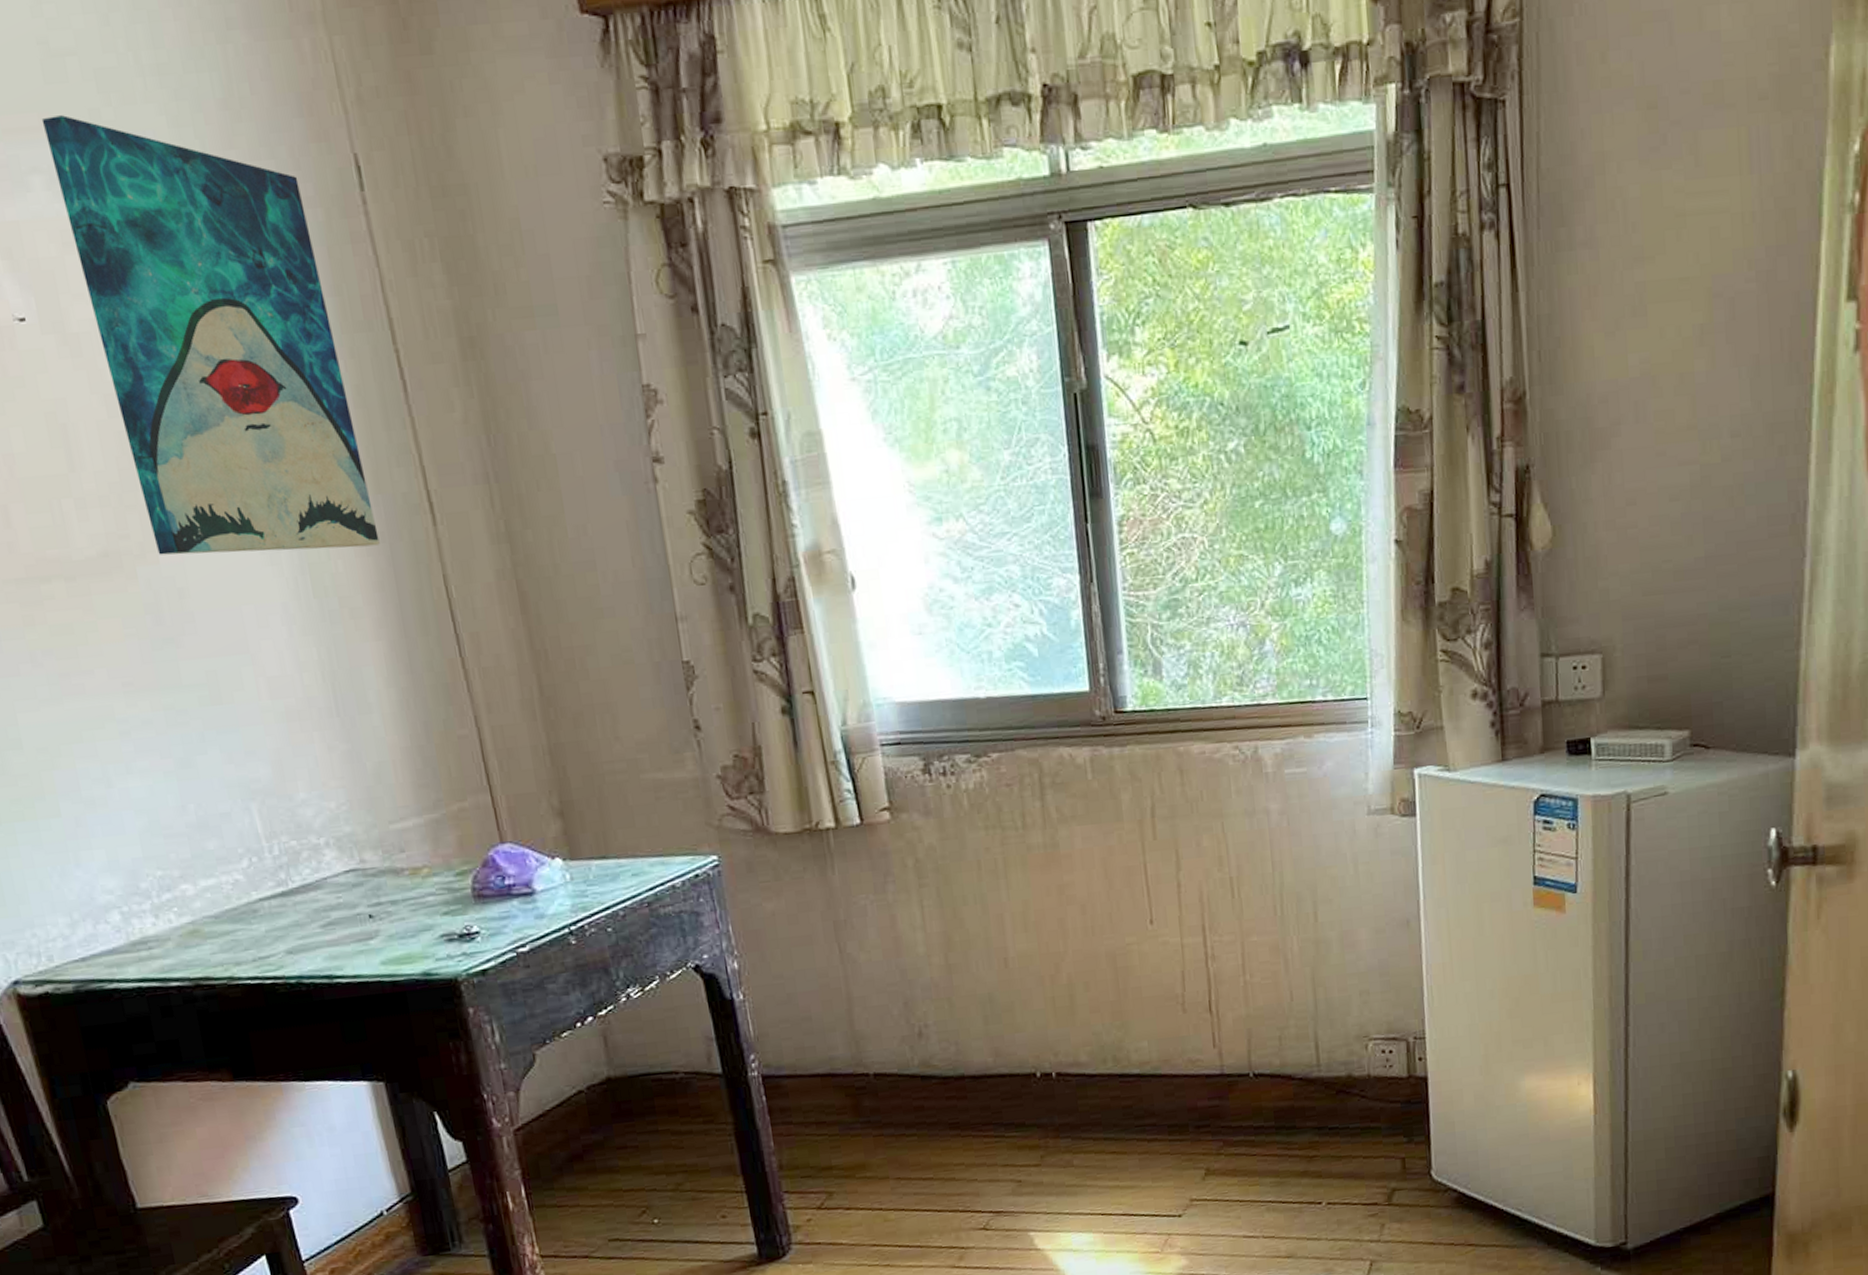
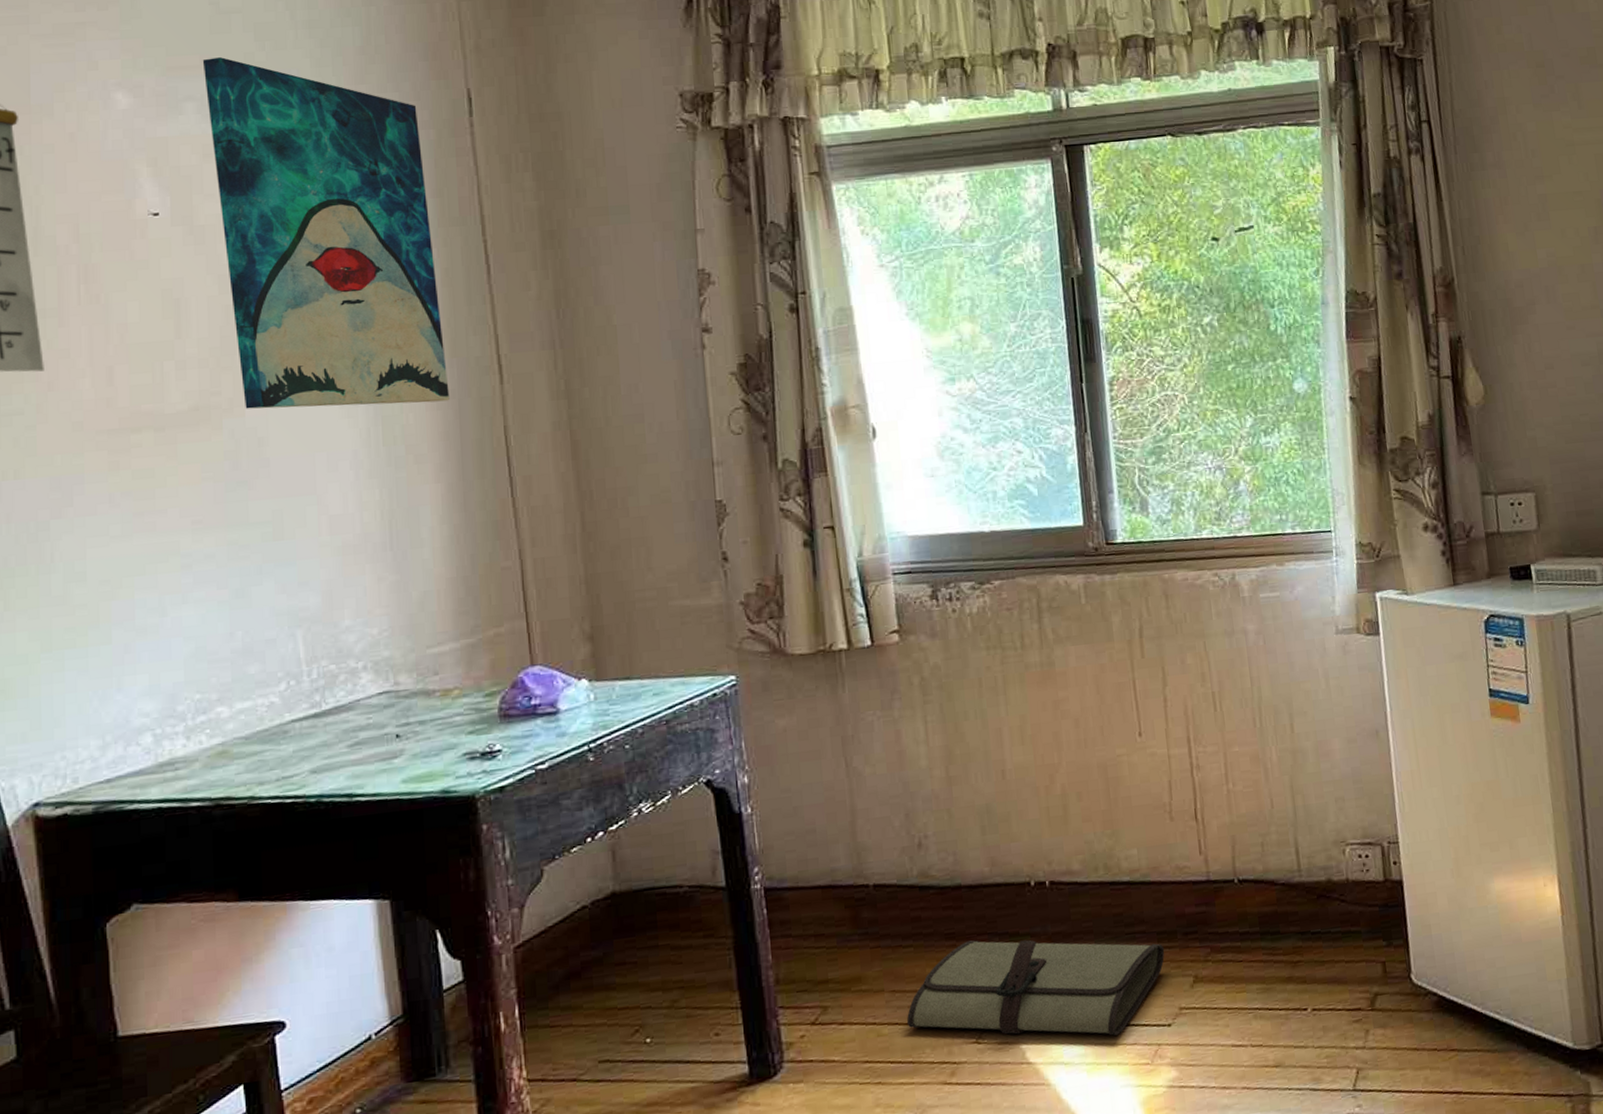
tool roll: none [913,1130,1176,1225] -> present [907,939,1165,1036]

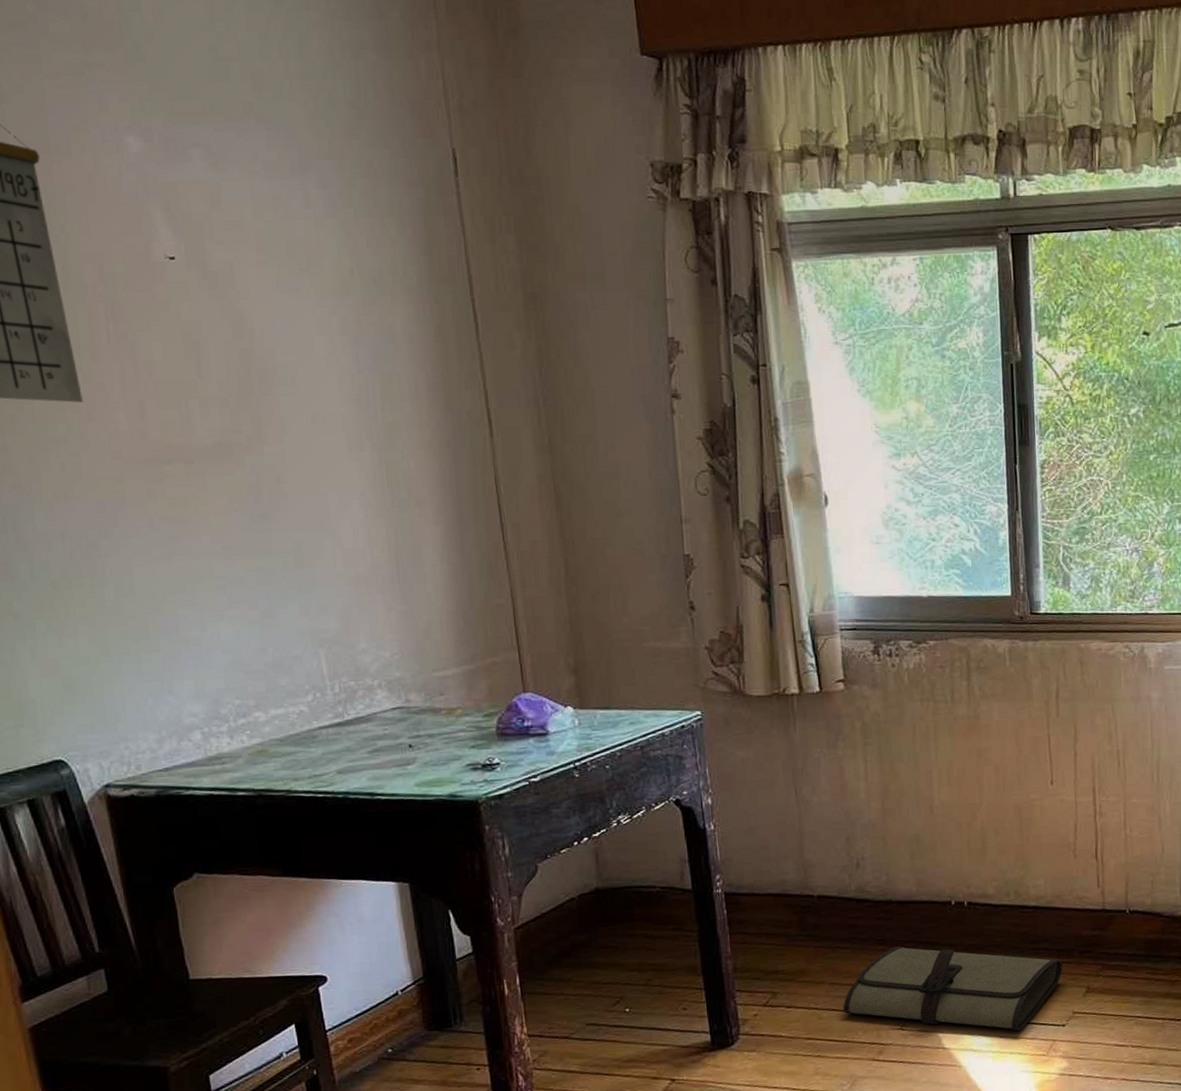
wall art: present [202,57,450,409] -> none [205,105,446,451]

